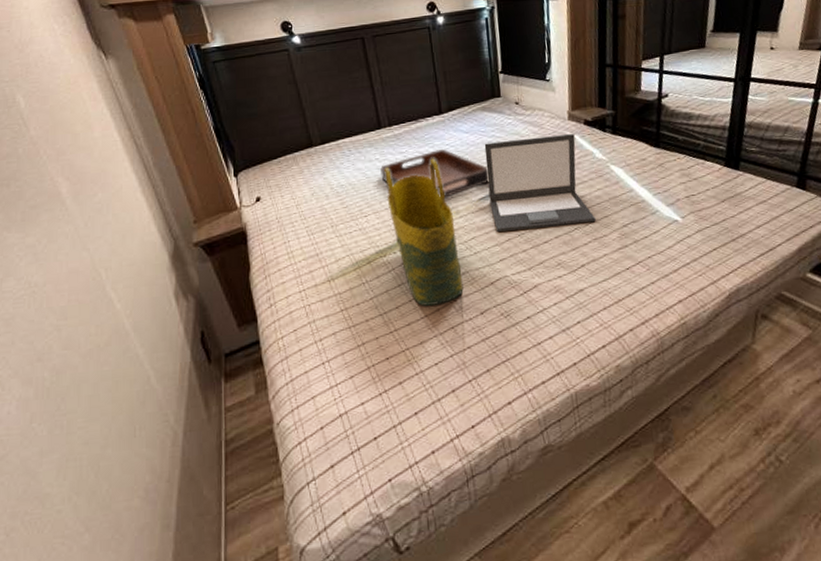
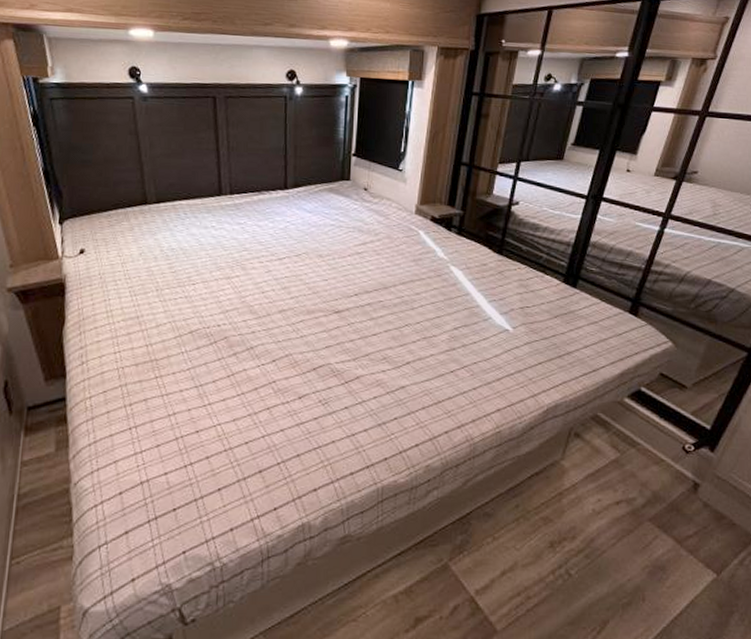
serving tray: present [380,148,489,198] -> none [215,225,326,276]
tote bag: present [384,158,463,306] -> none [218,234,285,384]
laptop: present [484,134,596,233] -> none [323,226,428,321]

